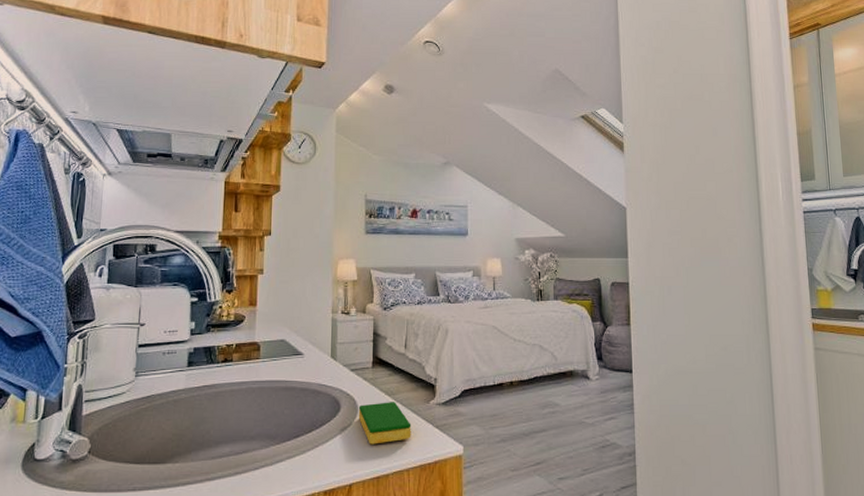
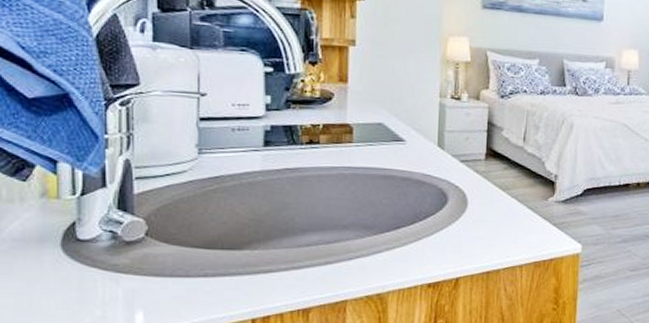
dish sponge: present [358,402,411,445] -> none [467,196,527,240]

